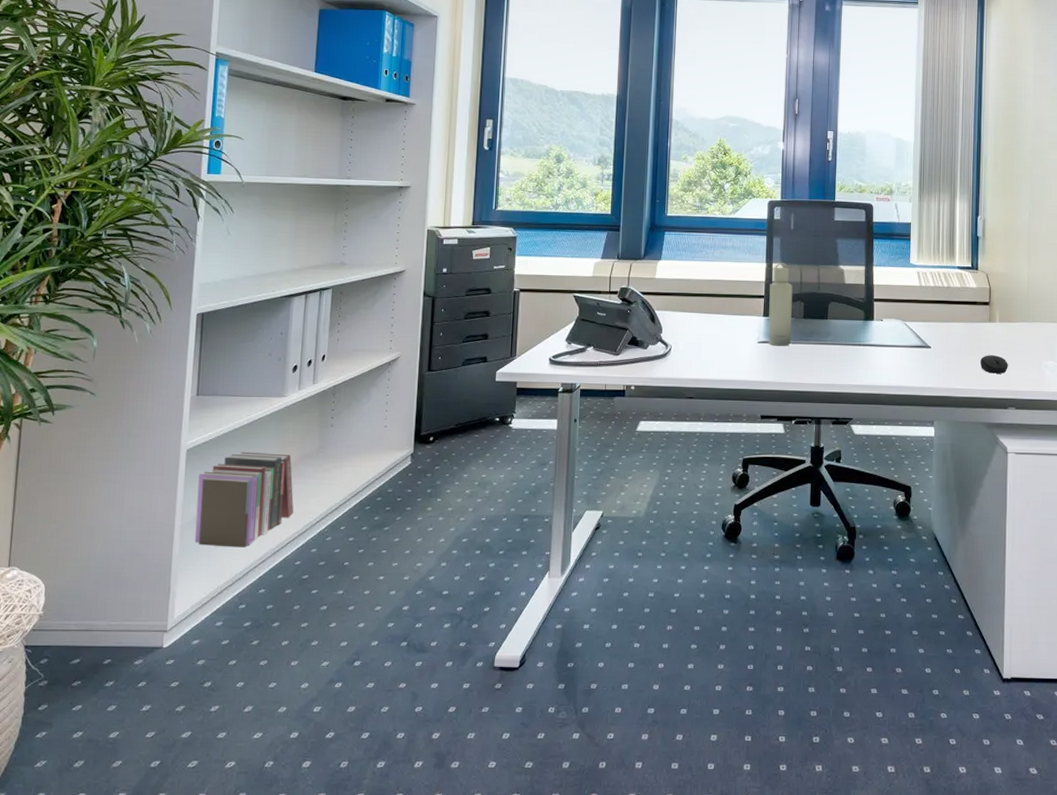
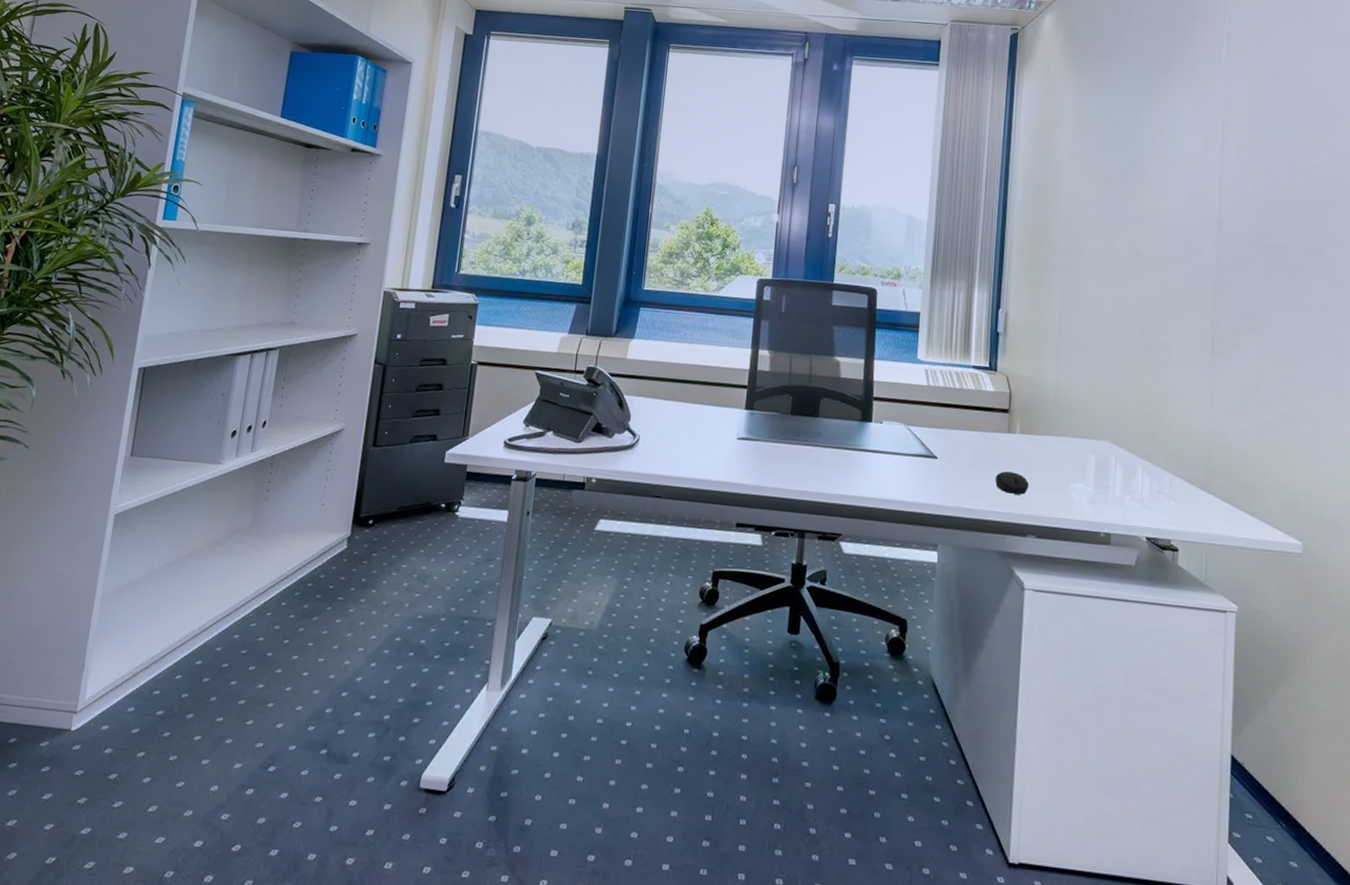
books: present [194,451,294,548] -> none [114,520,222,627]
bottle: present [768,263,793,346] -> none [749,349,780,445]

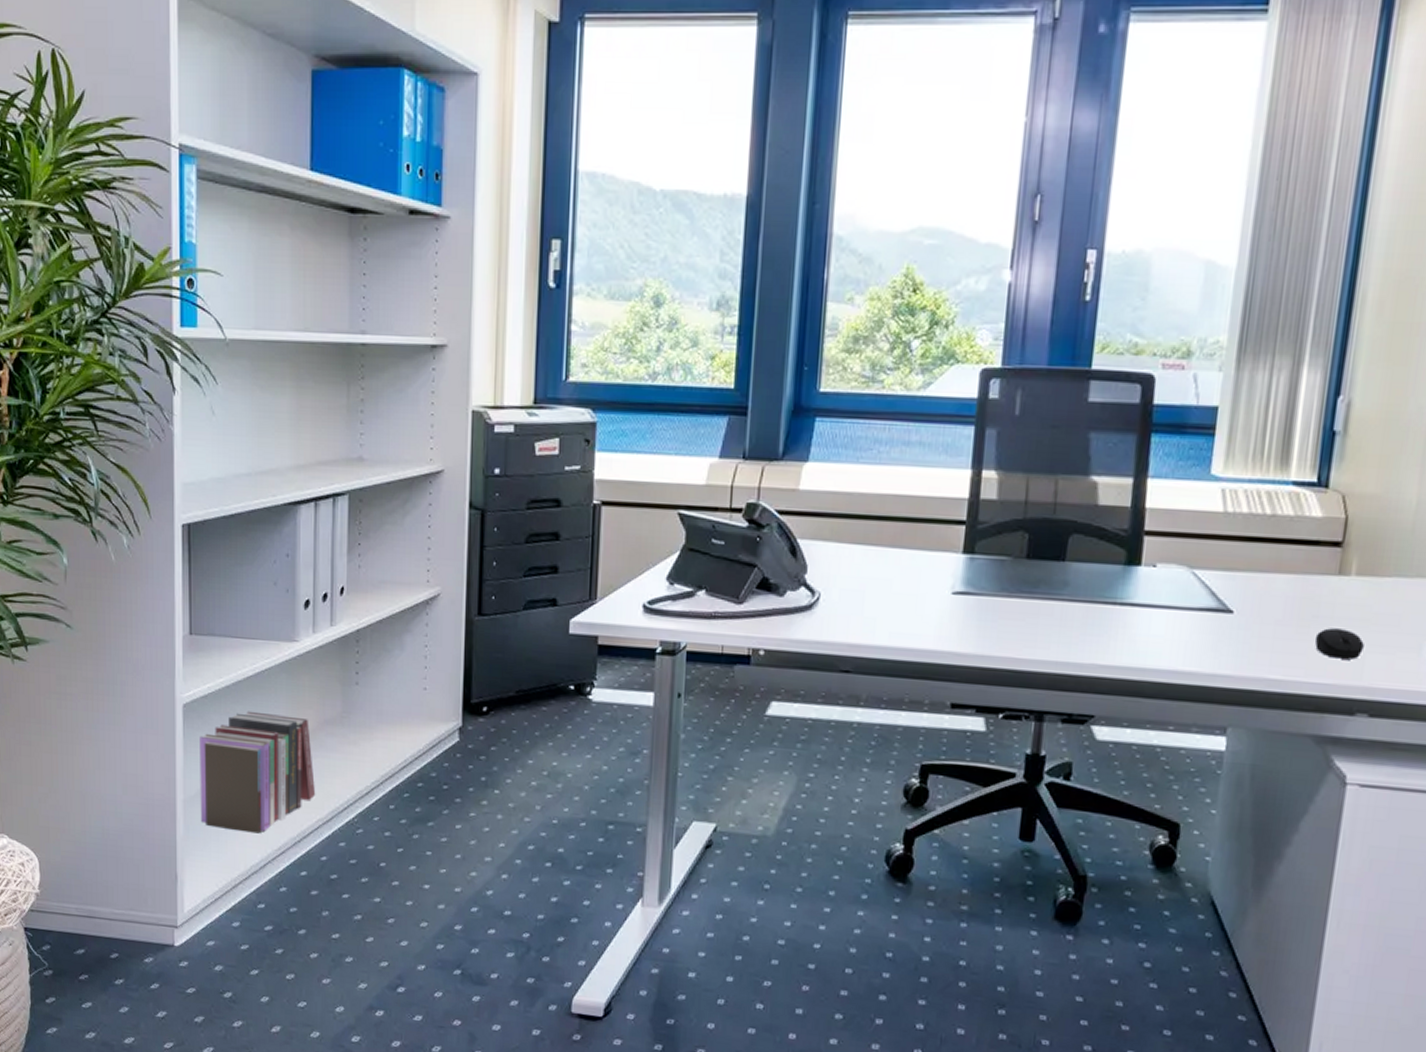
books: none [114,520,222,627] -> present [200,711,316,834]

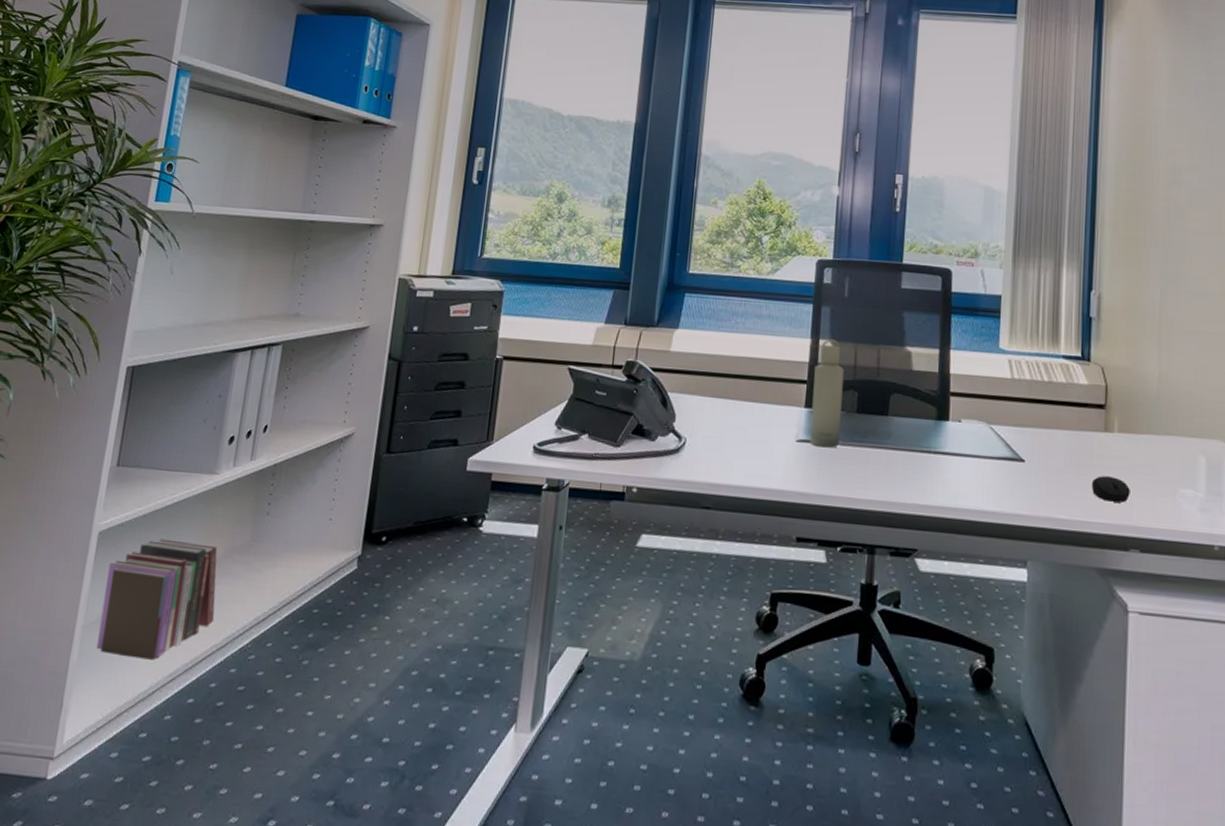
bottle: none [968,469,1012,601] -> present [809,339,844,448]

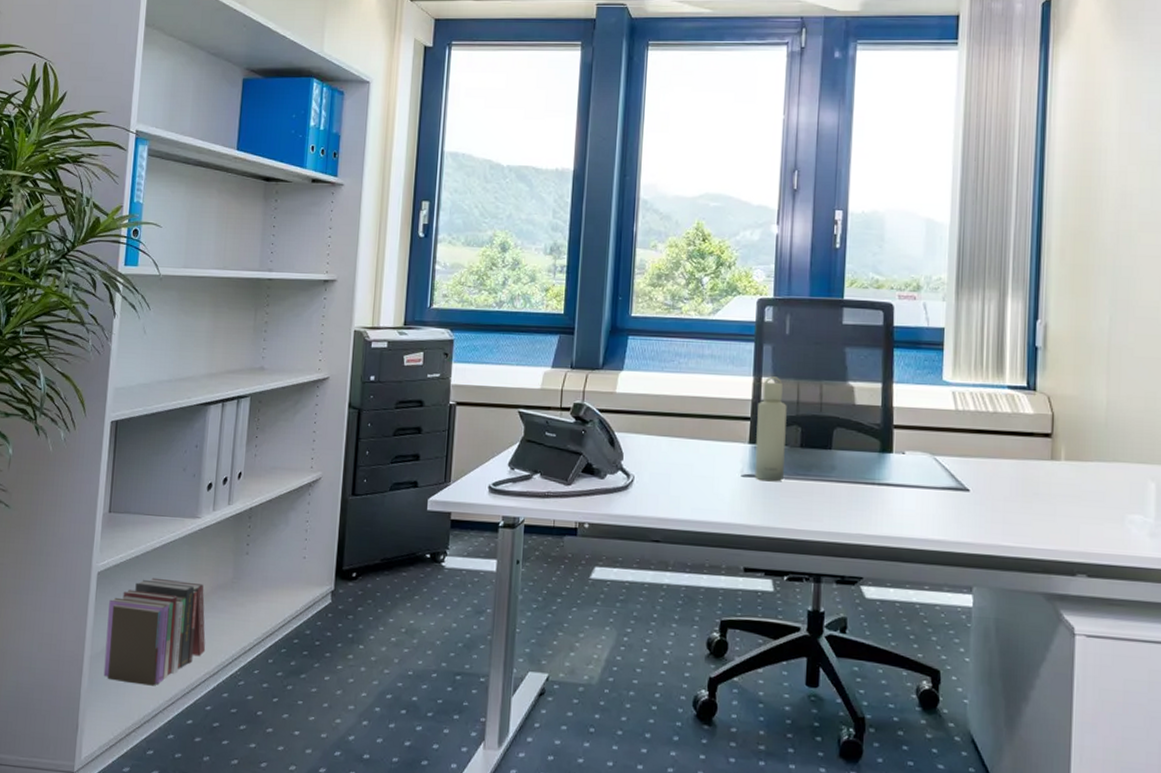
computer mouse: present [1091,476,1130,503] -> none [1037,503,1077,529]

